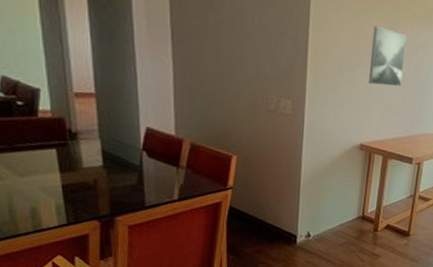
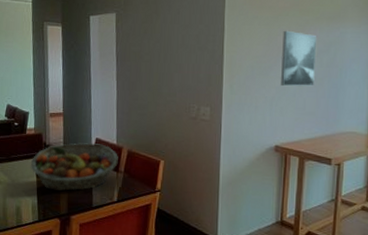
fruit basket: none [48,131,178,189] -> present [30,142,118,192]

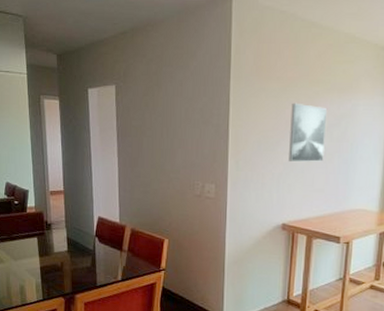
fruit basket: present [30,142,118,192] -> none [32,220,121,271]

